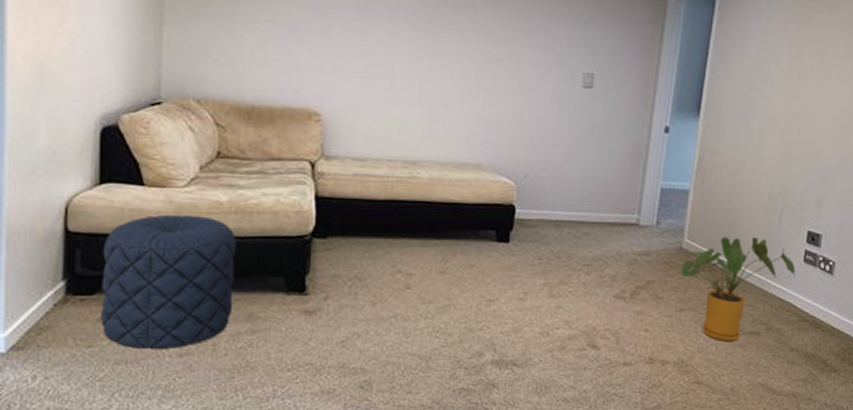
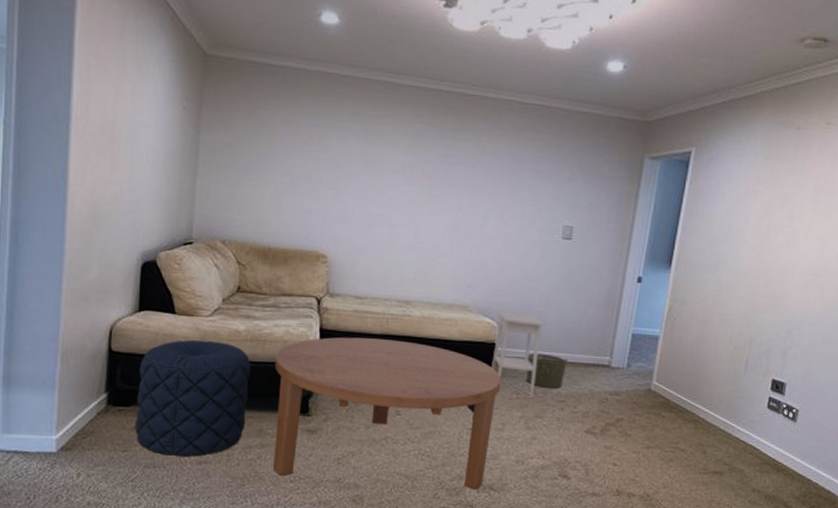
coffee table: none [264,204,522,367] -> present [273,337,502,490]
side table: none [510,168,567,264] -> present [491,310,545,399]
basket: none [548,213,593,251] -> present [526,353,567,388]
house plant: present [681,237,795,341] -> none [649,381,759,479]

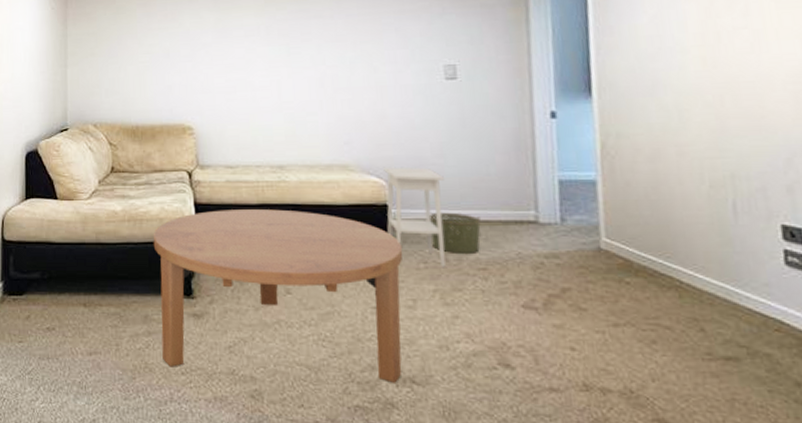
pouf: present [135,340,251,457] -> none [28,223,131,347]

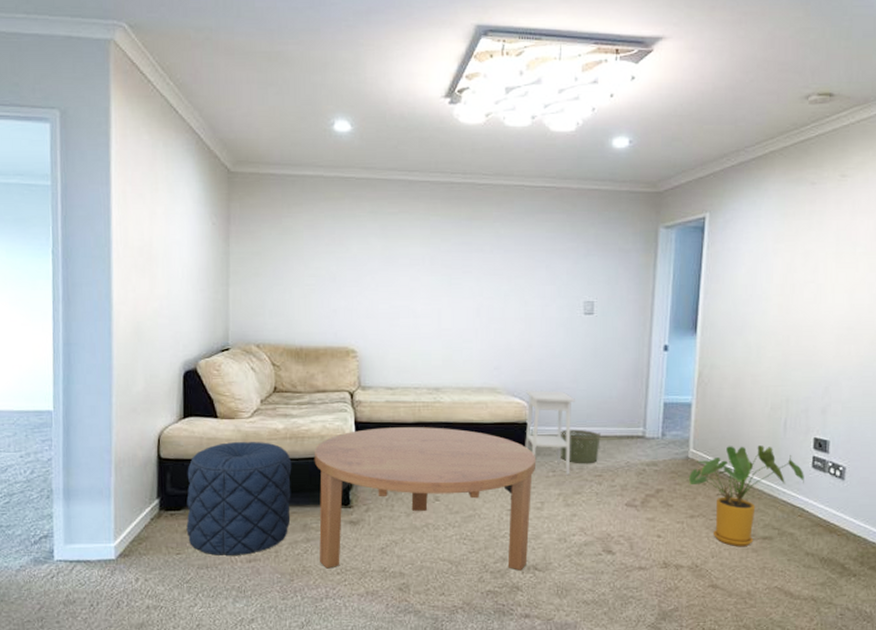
pouf: none [28,223,131,347] -> present [186,441,292,555]
house plant: none [605,235,776,368] -> present [689,446,804,546]

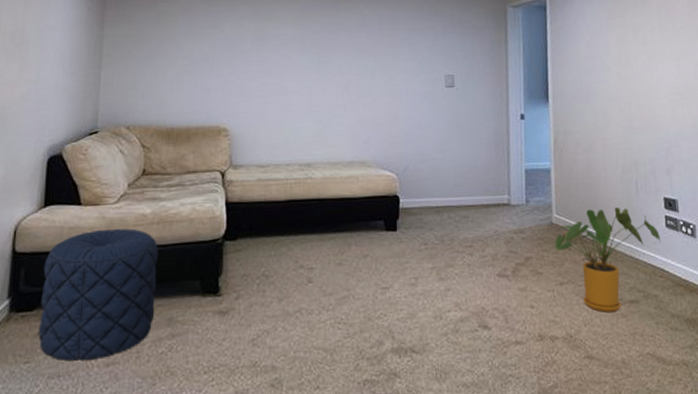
coffee table: present [314,427,536,571] -> none [182,204,409,368]
side table: present [525,390,575,476] -> none [395,162,442,248]
basket: present [561,429,601,463] -> none [430,199,469,235]

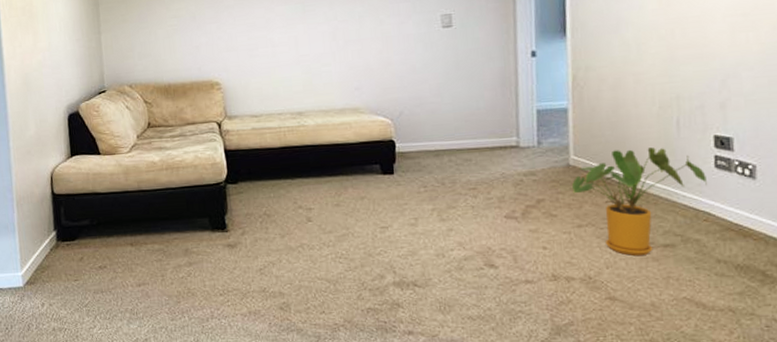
pouf: present [38,228,159,361] -> none [78,174,173,281]

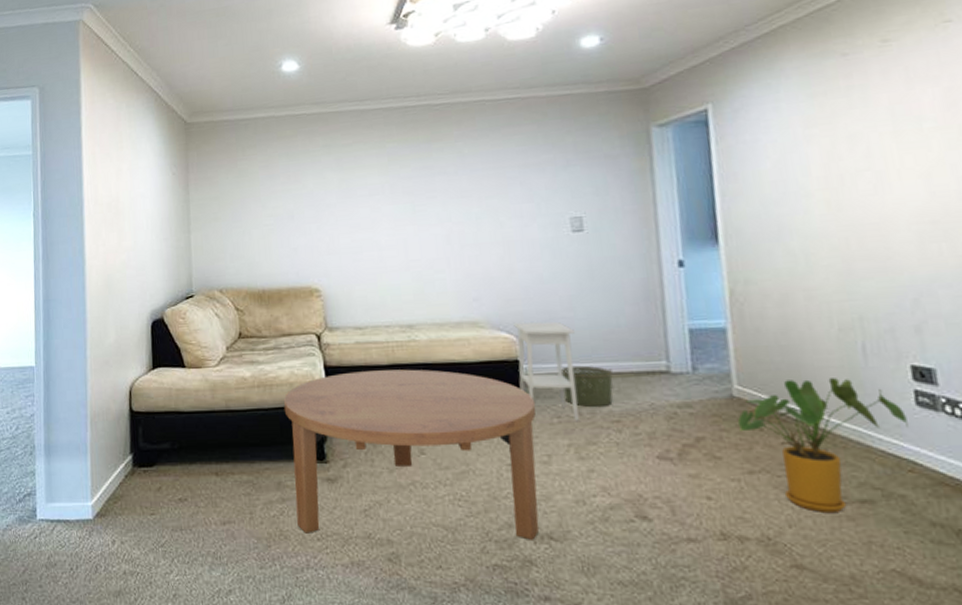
coffee table: none [189,150,406,290] -> present [283,369,539,540]
side table: none [389,106,442,191] -> present [513,321,579,422]
basket: none [429,143,472,178] -> present [561,365,613,407]

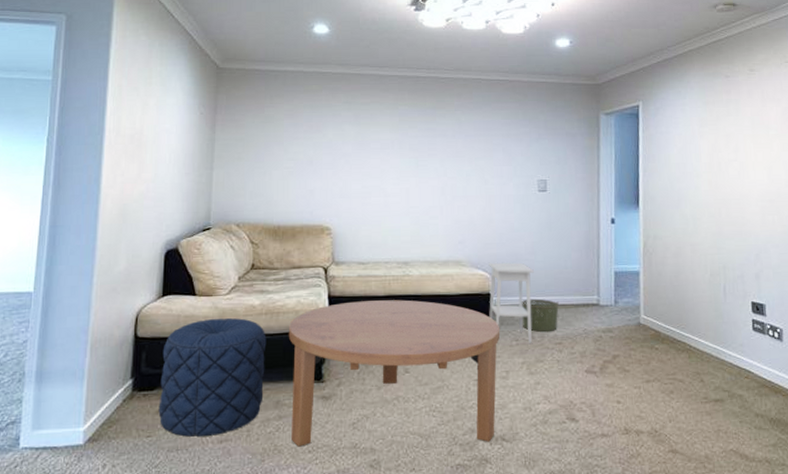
pouf: none [158,390,264,516] -> present [158,317,267,437]
house plant: present [738,378,908,512] -> none [642,310,747,410]

